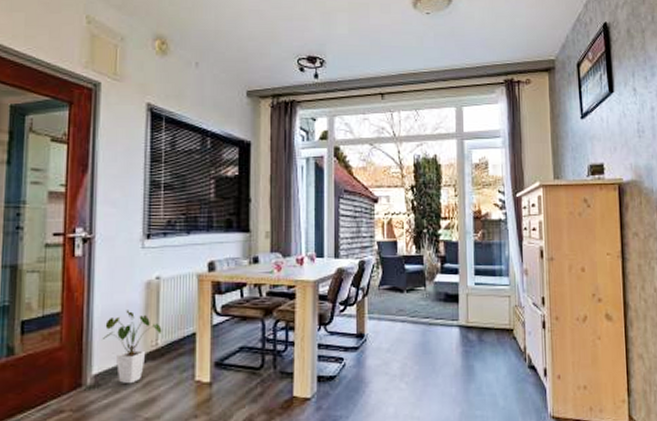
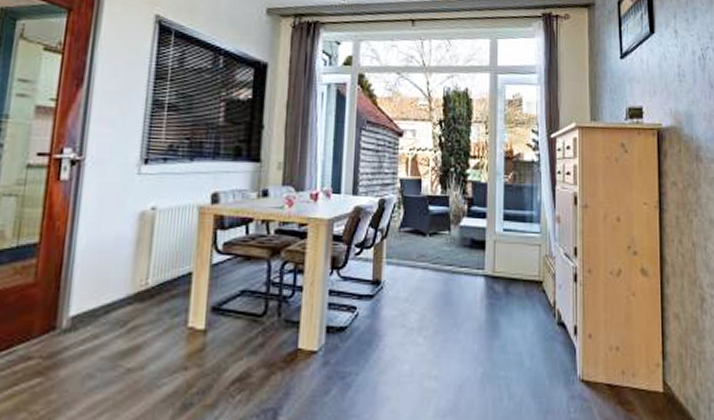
house plant: present [102,310,162,384] -> none [83,243,154,329]

